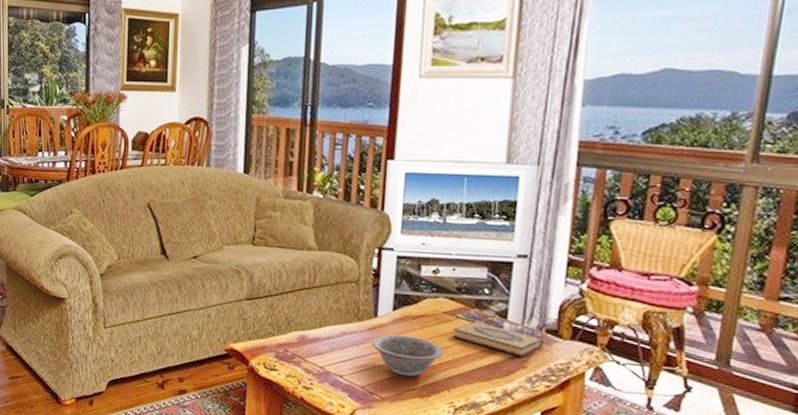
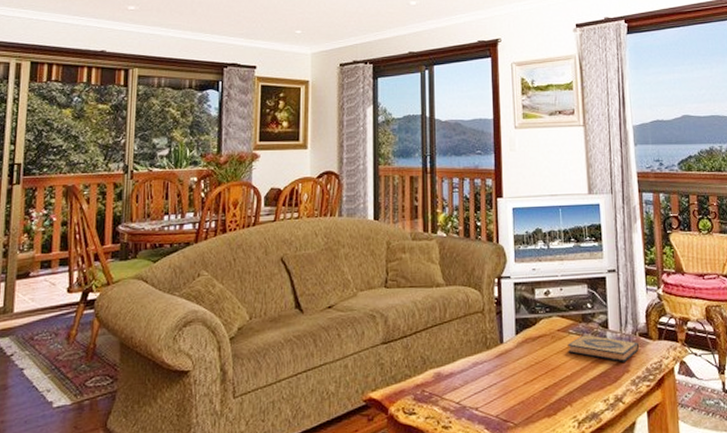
decorative bowl: present [371,334,444,377] -> none [500,357,562,398]

